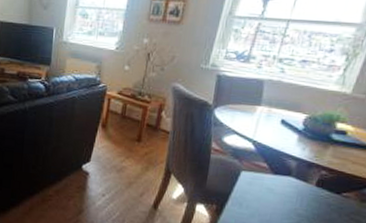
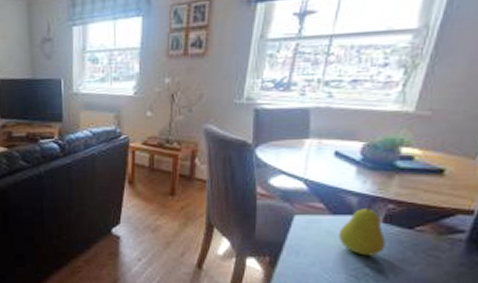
fruit: none [276,167,317,214] -> present [338,203,386,256]

